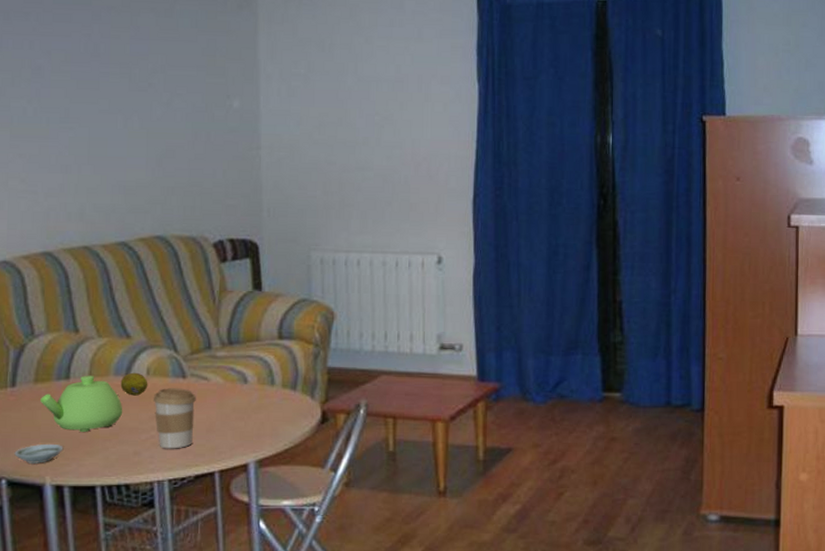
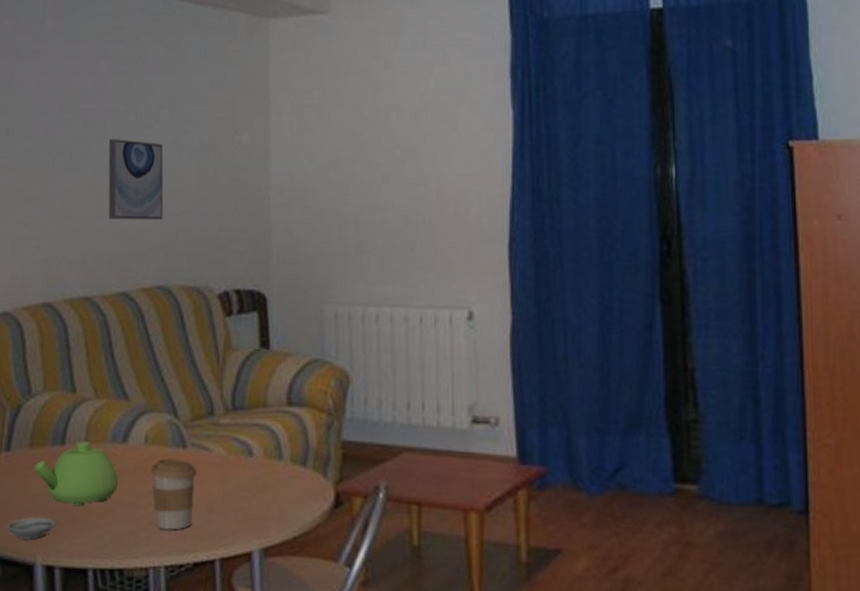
wall art: none [103,100,159,177] -> present [108,139,164,221]
fruit: present [120,372,148,396] -> none [117,439,146,467]

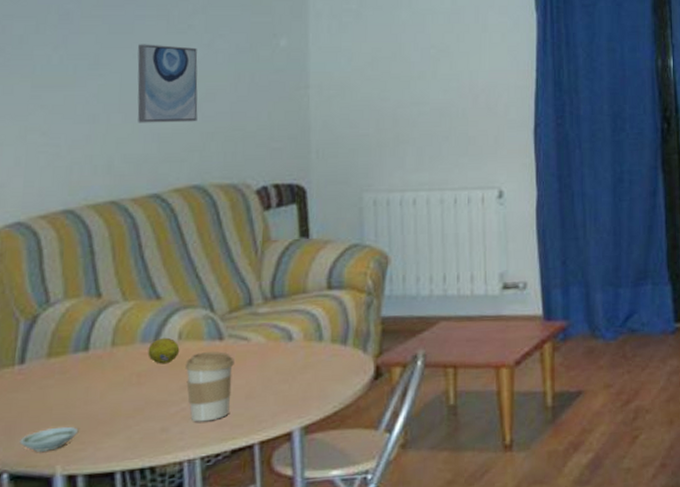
teapot: present [34,441,119,506] -> none [53,344,150,410]
fruit: none [117,439,146,467] -> present [147,337,180,364]

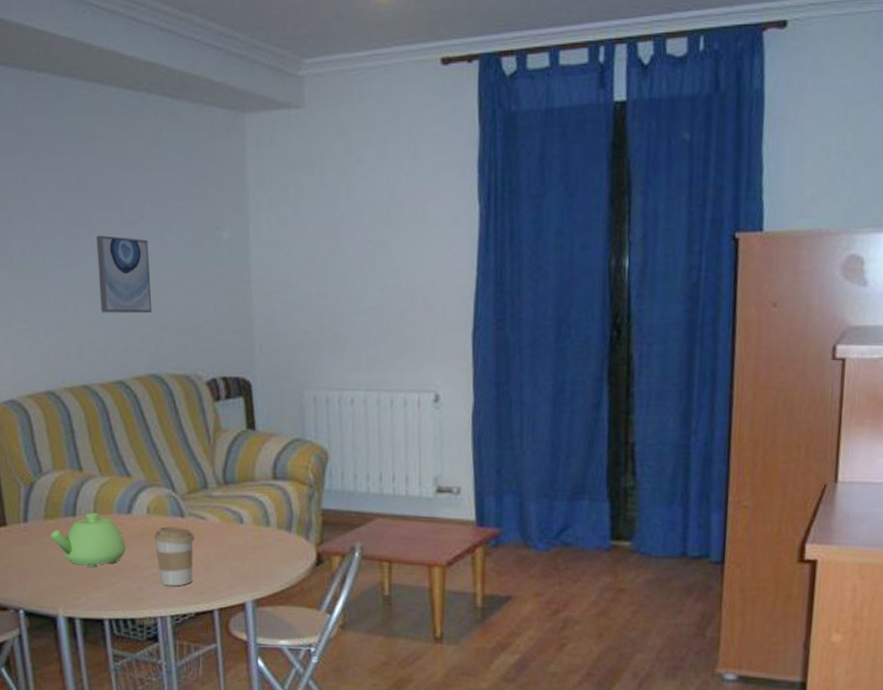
saucer: present [19,426,79,453] -> none [29,577,73,597]
teapot: none [53,344,150,410] -> present [50,512,127,567]
fruit: present [147,337,180,364] -> none [123,510,149,534]

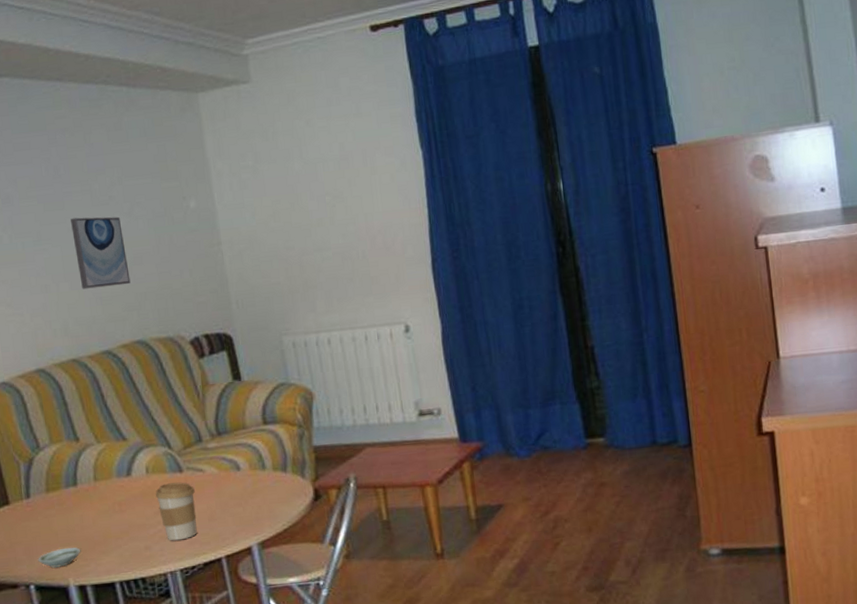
saucer: none [29,577,73,597] -> present [38,547,81,569]
teapot: present [50,512,127,567] -> none [54,479,130,534]

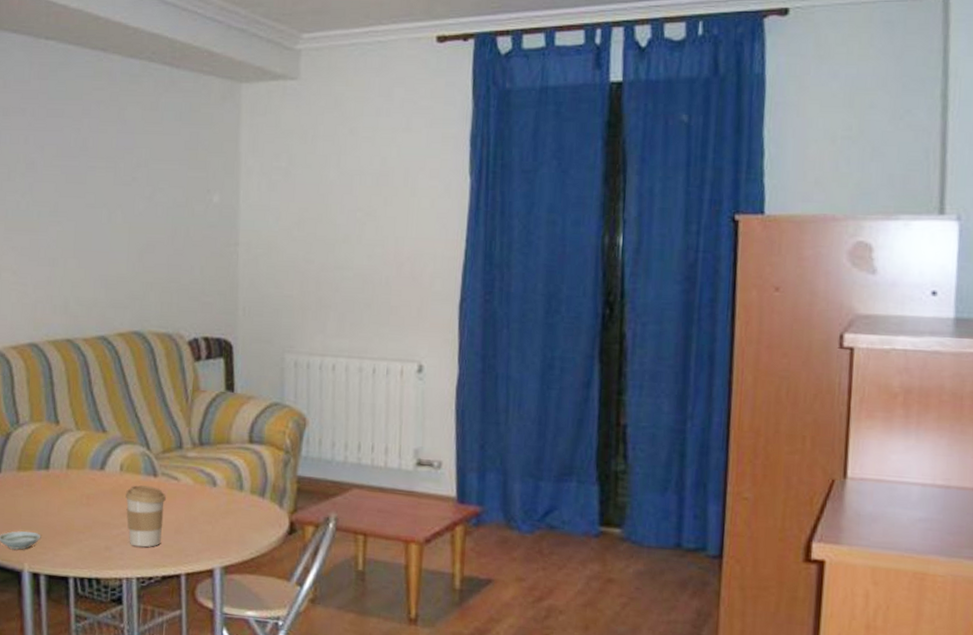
wall art: present [70,216,131,290] -> none [89,194,140,272]

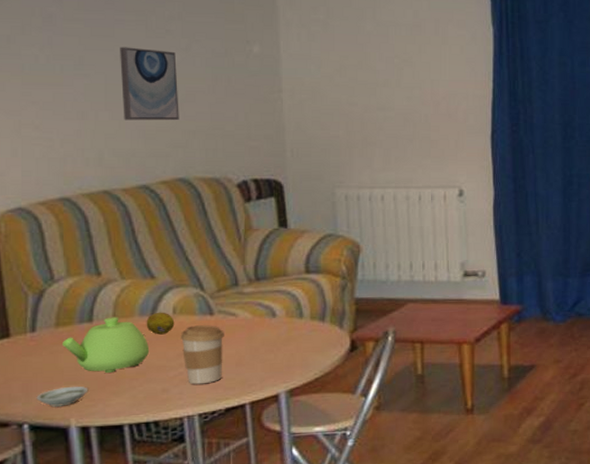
teapot: none [22,467,97,523] -> present [62,317,150,373]
wall art: none [89,194,140,272] -> present [120,47,179,121]
fruit: none [95,467,121,491] -> present [146,312,175,335]

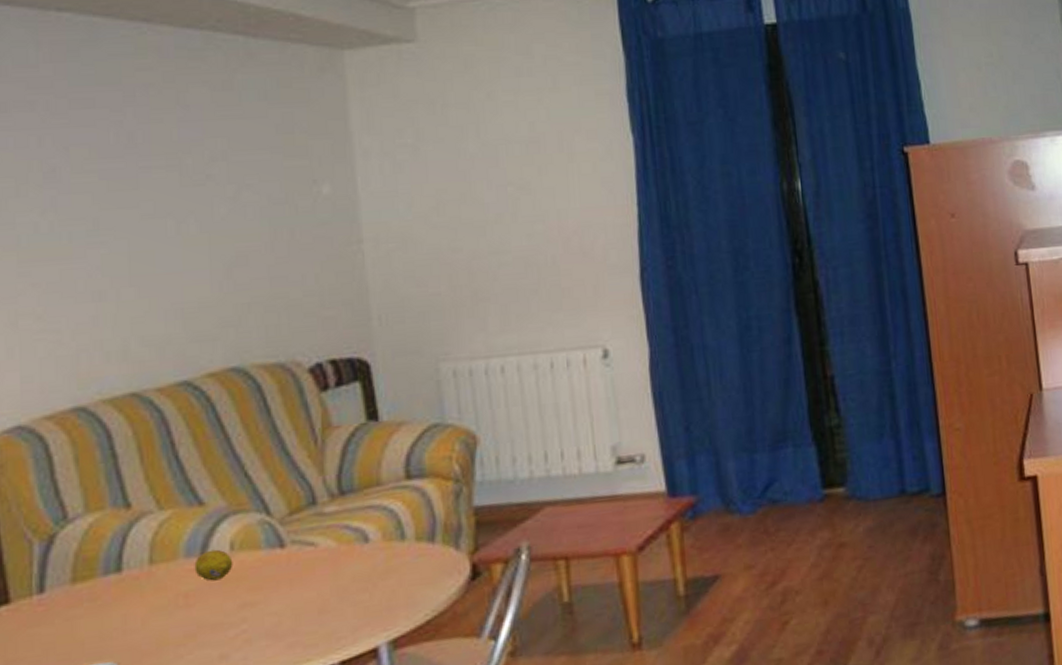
teapot: present [62,317,150,373] -> none [82,561,201,641]
wall art: present [120,47,179,121] -> none [146,201,229,298]
coffee cup: present [180,324,224,385] -> none [241,561,301,645]

